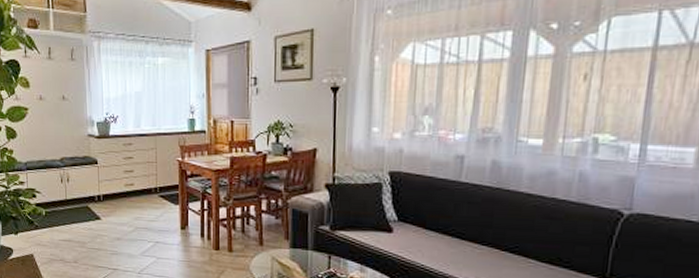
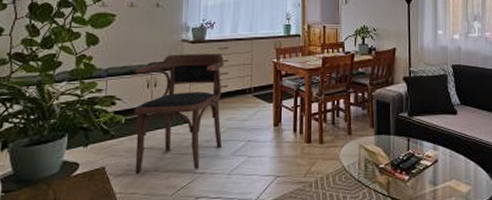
armchair: none [50,149,131,266] -> present [133,54,224,175]

